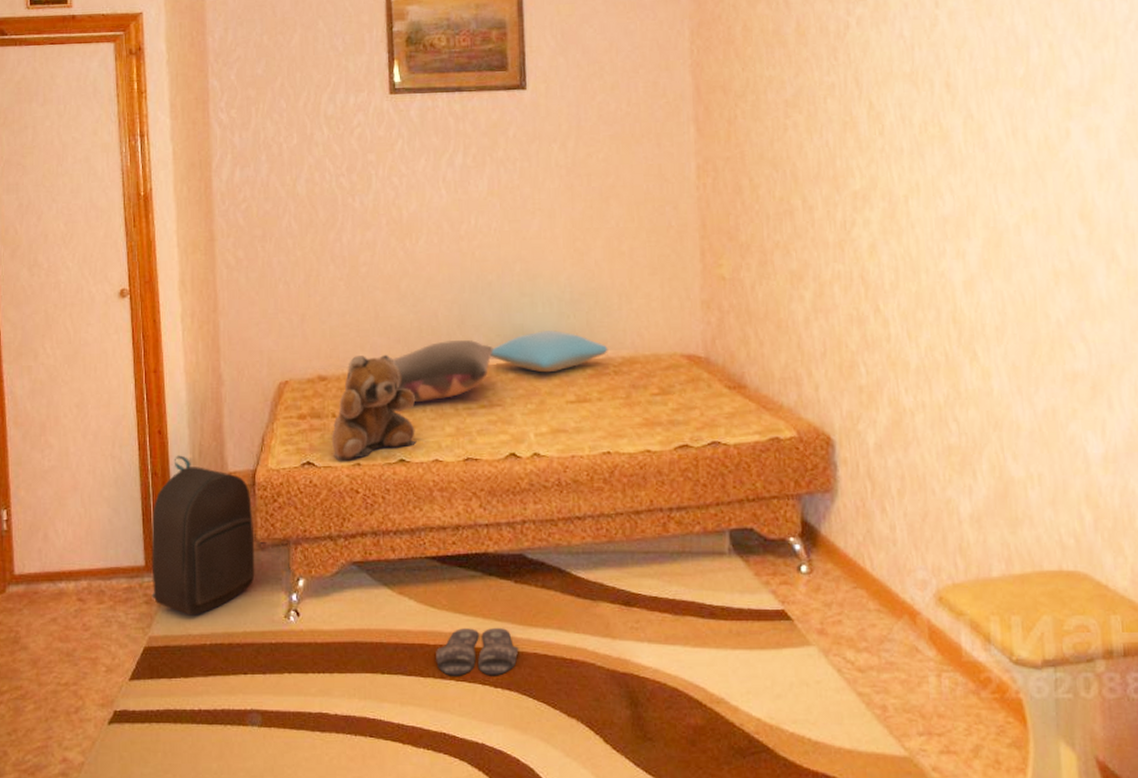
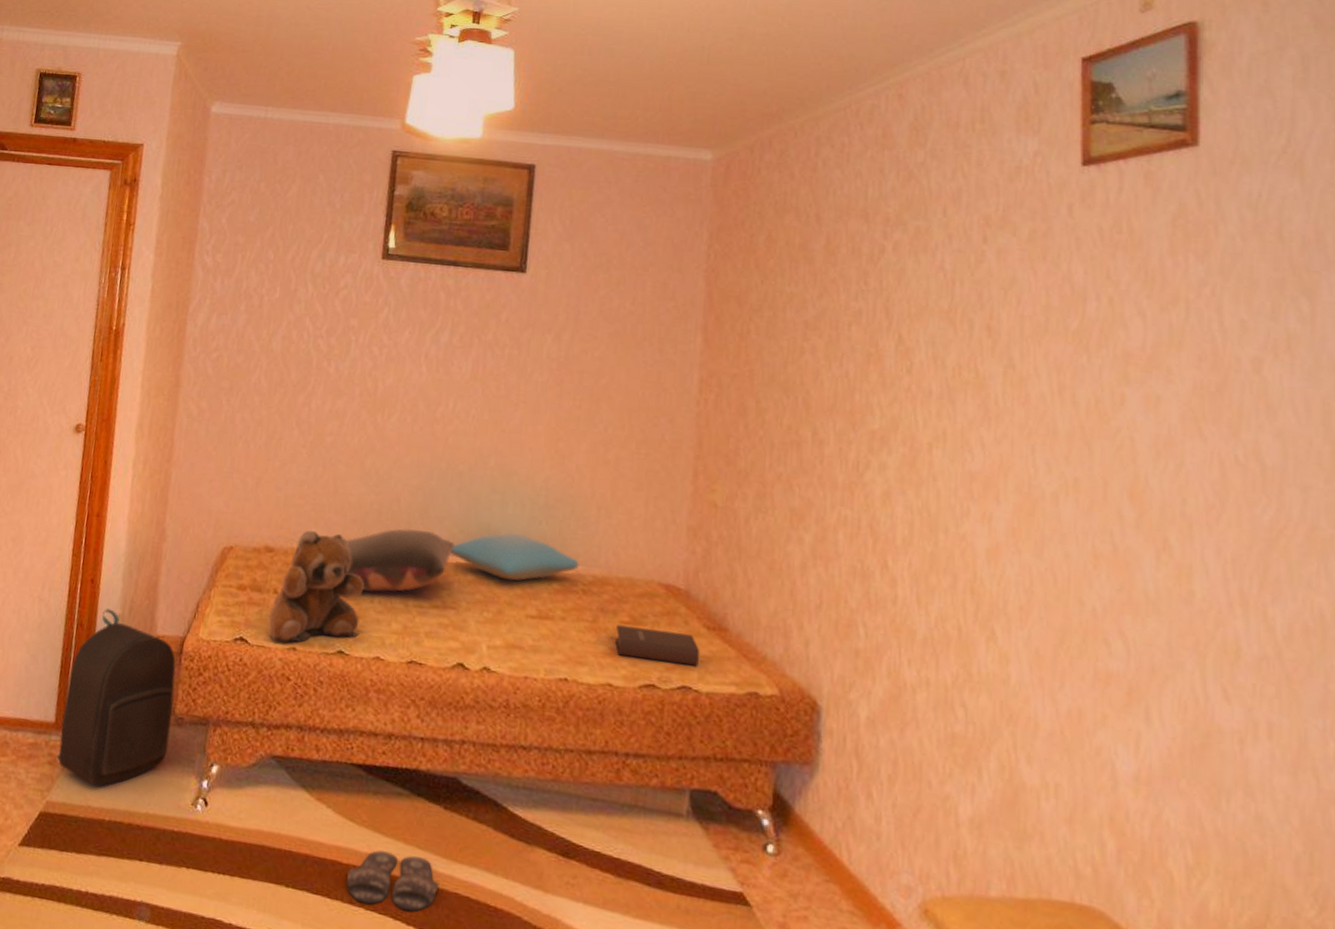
book: none [648,396,724,424] -> present [615,625,699,667]

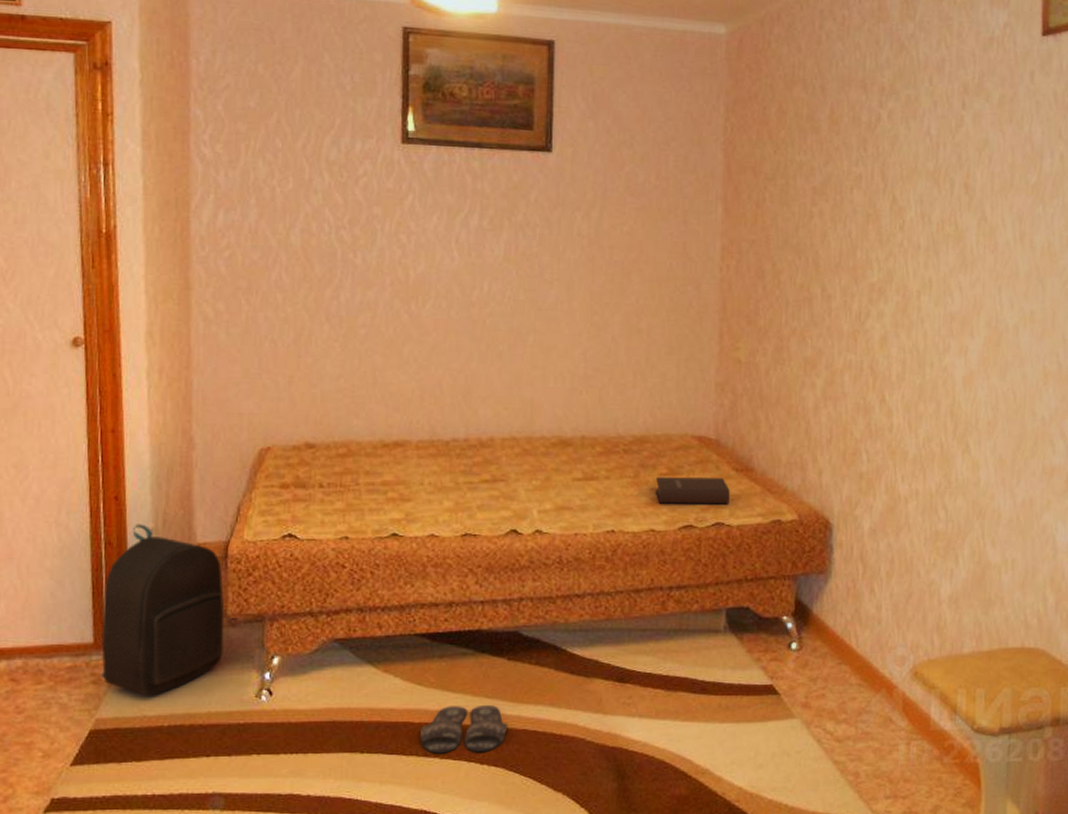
teddy bear: present [268,530,365,644] -> none [317,423,413,535]
pillow: present [345,528,455,592] -> none [389,410,500,474]
cushion: present [451,533,579,581] -> none [497,406,619,449]

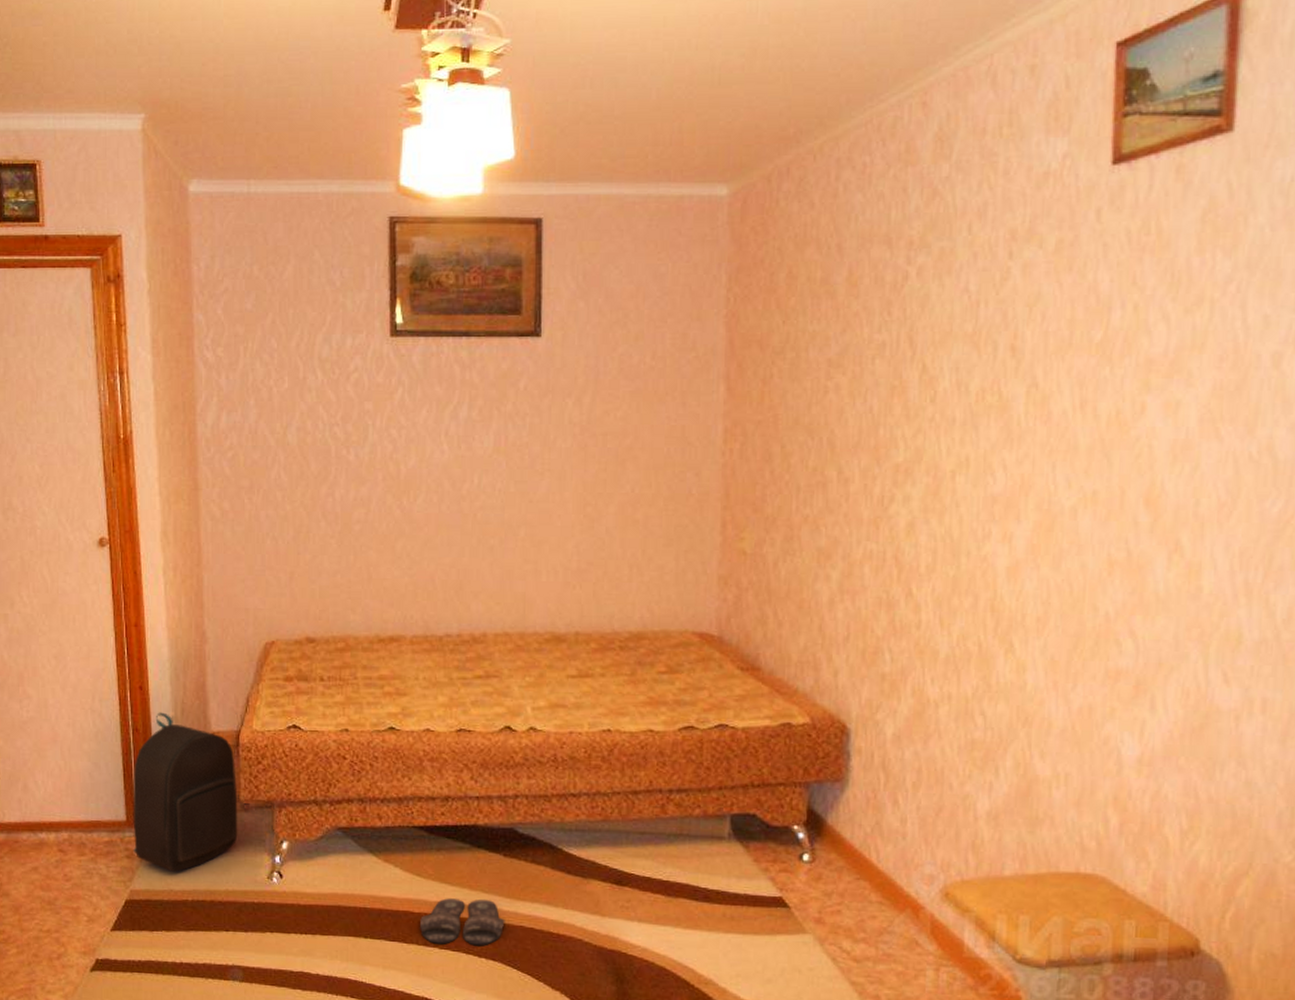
book: present [656,477,730,505] -> none [654,675,734,705]

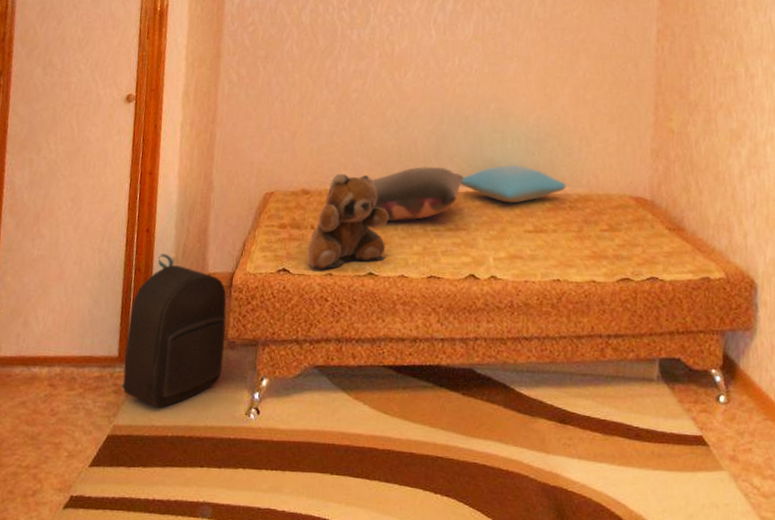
teddy bear: none [319,618,408,727] -> present [307,174,389,271]
pillow: none [384,605,492,669] -> present [371,166,464,221]
slippers: present [420,898,505,946] -> none [383,435,460,483]
cushion: none [489,601,615,645] -> present [461,165,566,203]

